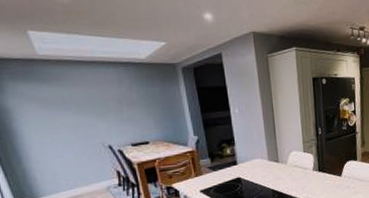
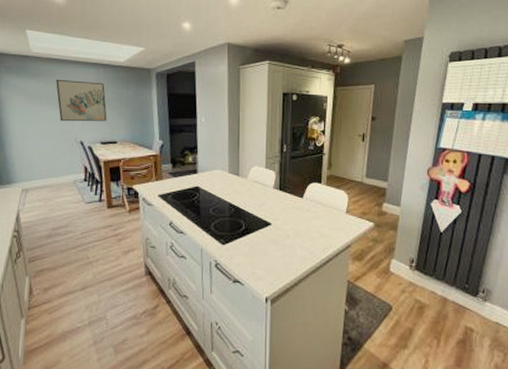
wall art: none [71,82,135,127] -> present [56,79,107,122]

